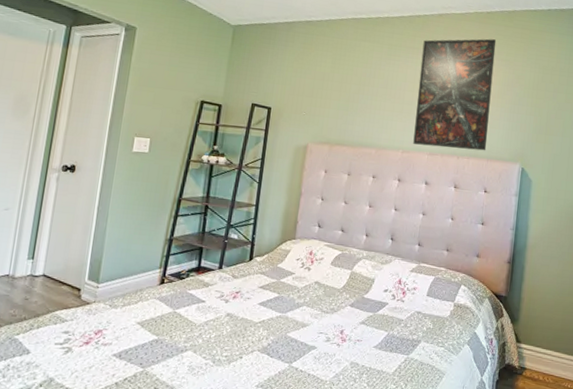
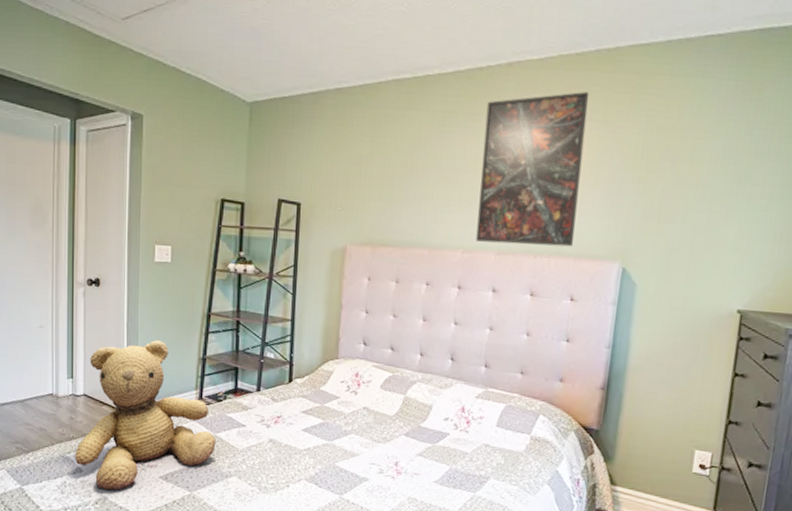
teddy bear: none [23,222,175,372] -> present [75,339,216,491]

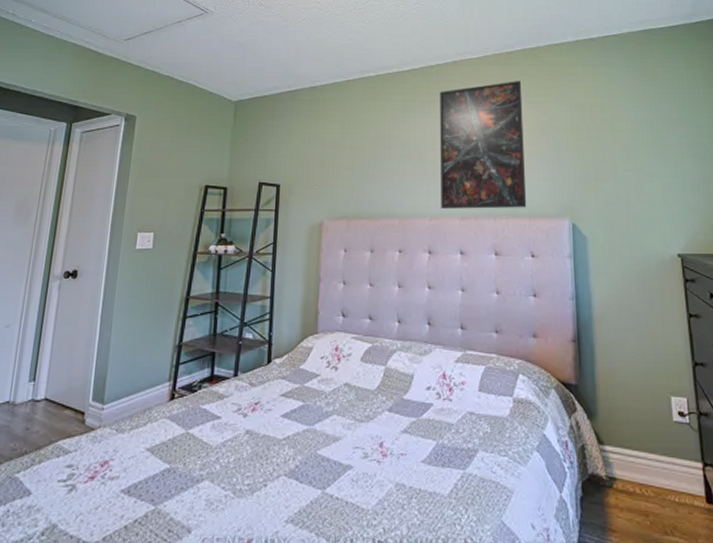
teddy bear: present [75,339,216,491] -> none [24,329,188,516]

